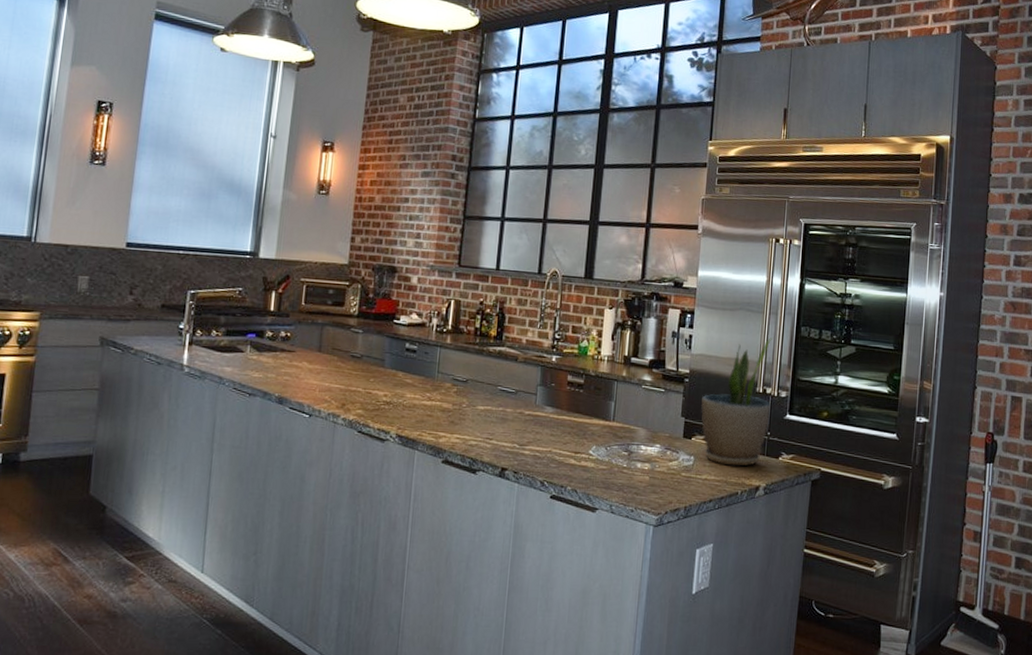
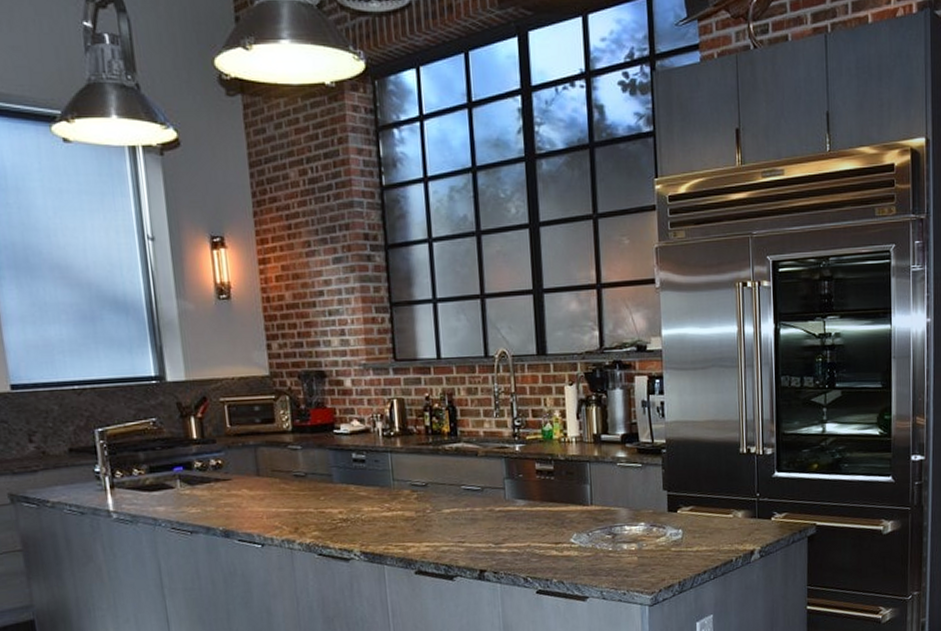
potted plant: present [701,337,774,466] -> none [683,392,757,534]

